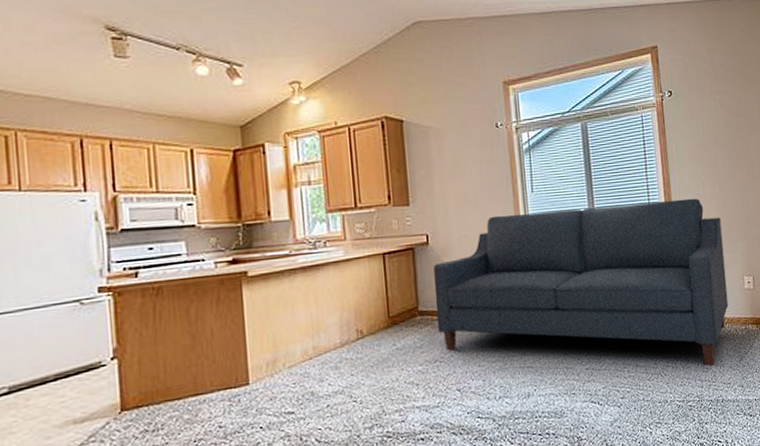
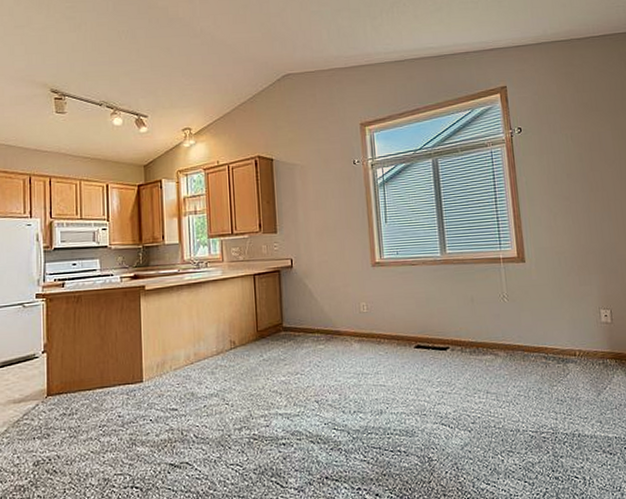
sofa: present [434,198,729,367] -> none [296,230,584,400]

